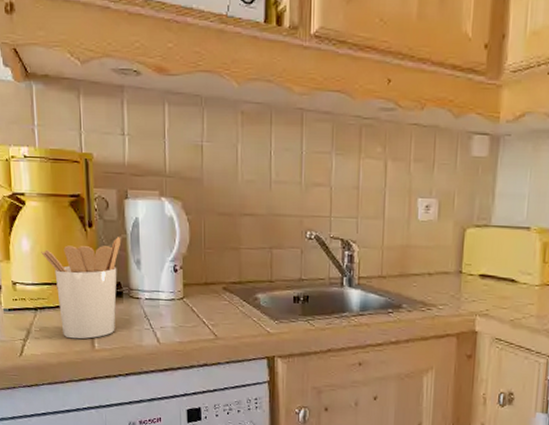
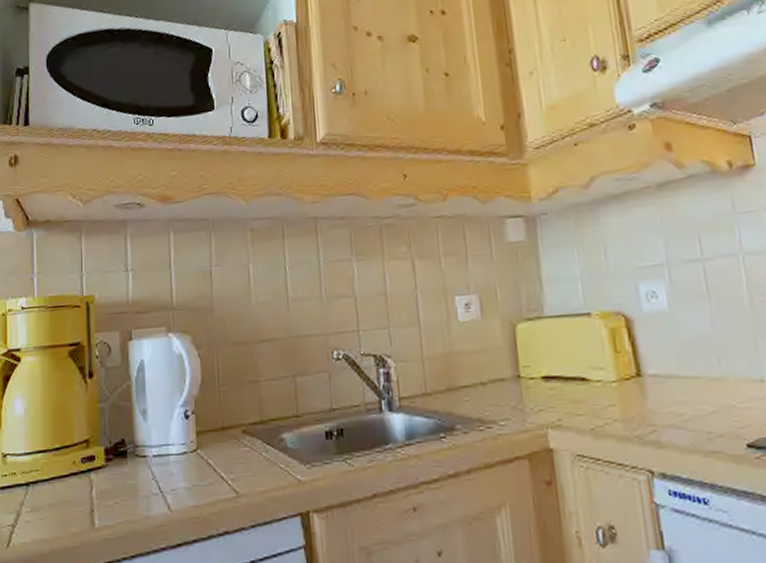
utensil holder: present [41,236,121,339] -> none [36,383,125,518]

